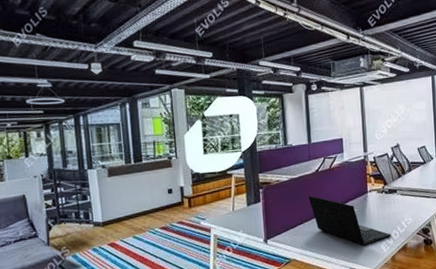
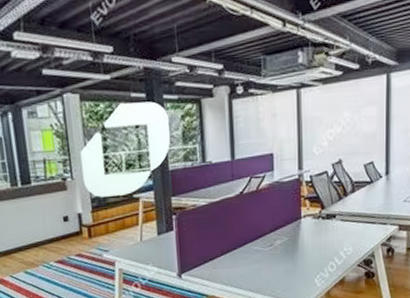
laptop: present [308,195,391,246] -> none [230,222,327,281]

